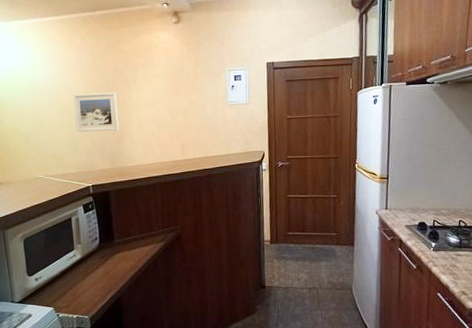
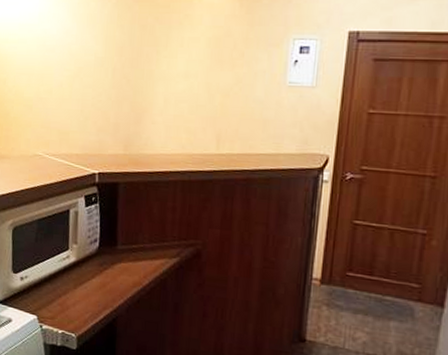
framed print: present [73,92,119,132] -> none [87,55,142,107]

